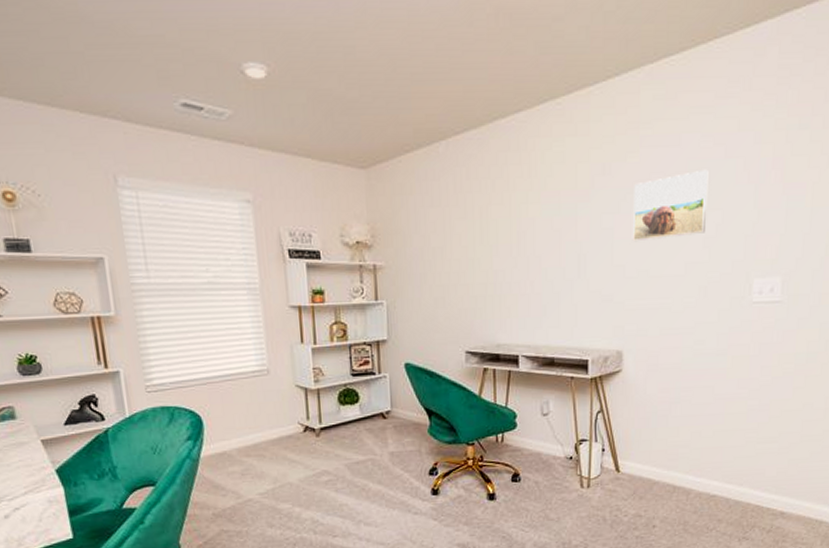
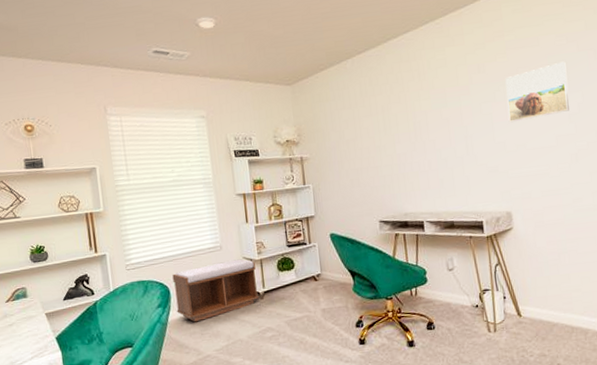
bench: none [206,387,314,460] -> present [172,259,259,322]

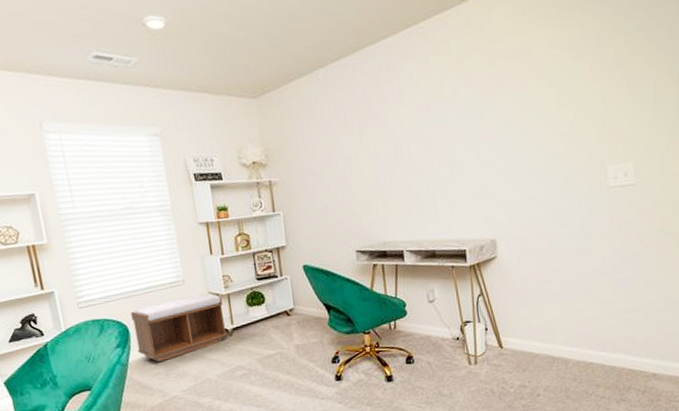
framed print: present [505,61,569,123] -> none [494,73,561,142]

